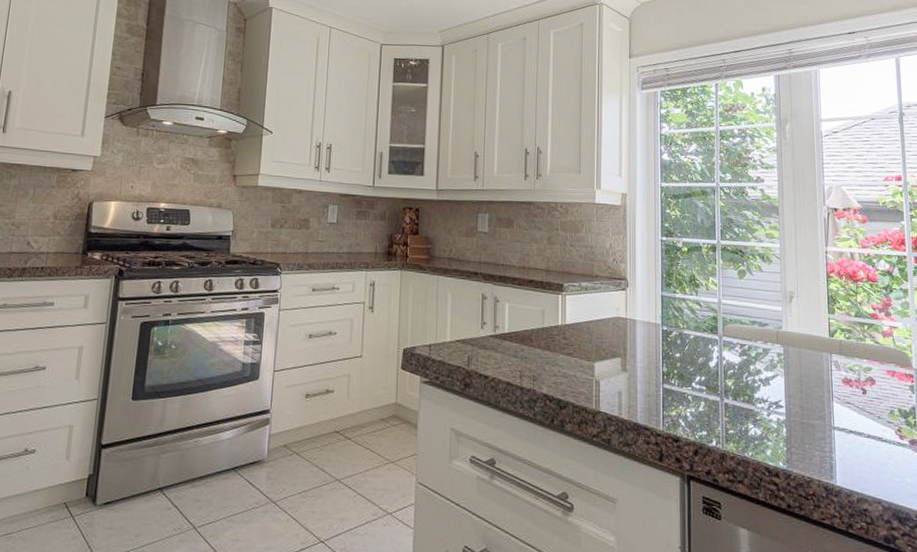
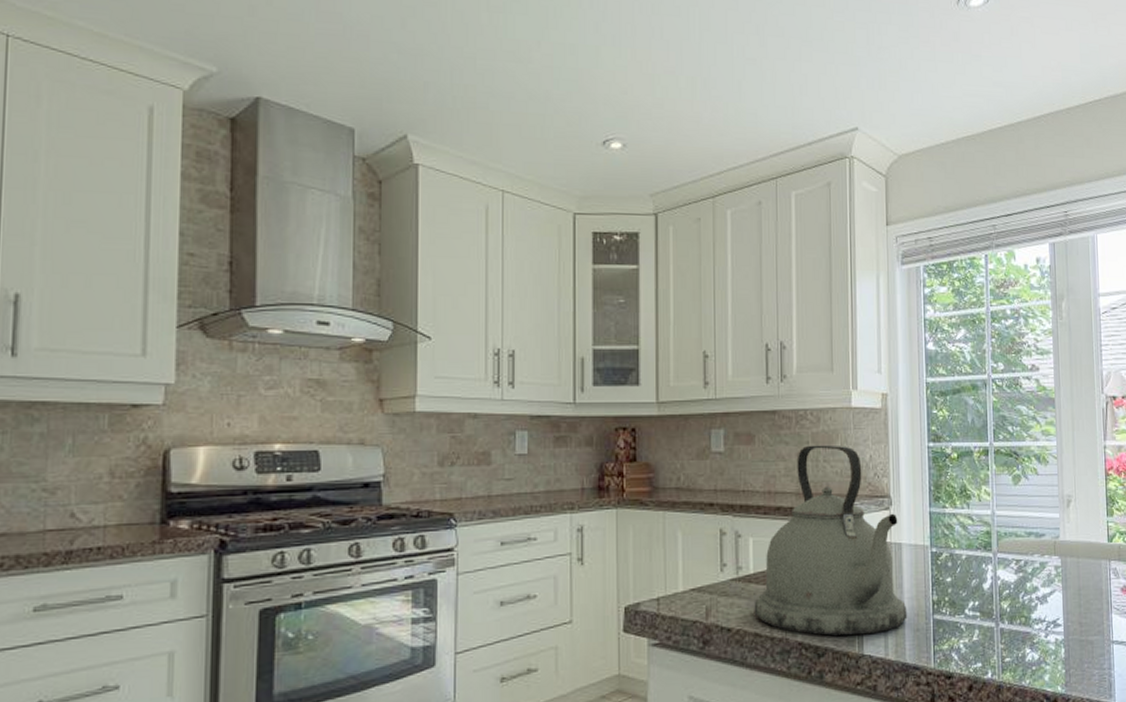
kettle: none [507,231,640,395] -> present [754,444,908,636]

